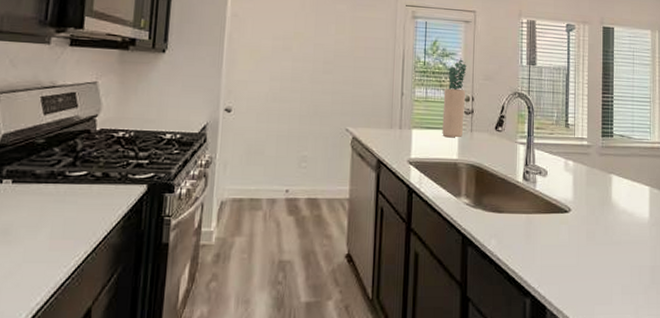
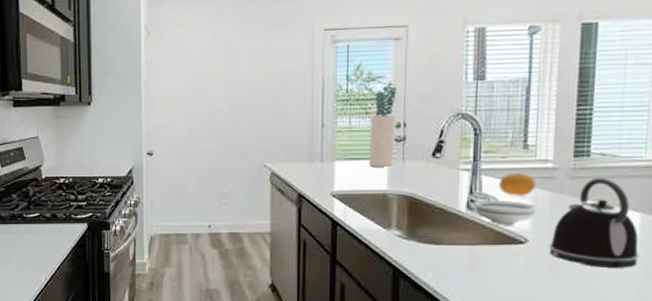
bowl: none [529,171,577,195] -> present [474,199,537,225]
fruit: none [548,148,576,170] -> present [499,173,537,196]
kettle: none [586,155,651,235] -> present [549,177,640,268]

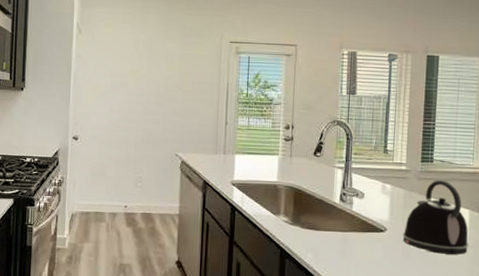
vase: present [369,81,397,168] -> none [263,89,288,163]
bowl: present [474,199,537,225] -> none [346,193,394,216]
fruit: present [499,173,537,196] -> none [365,173,394,192]

